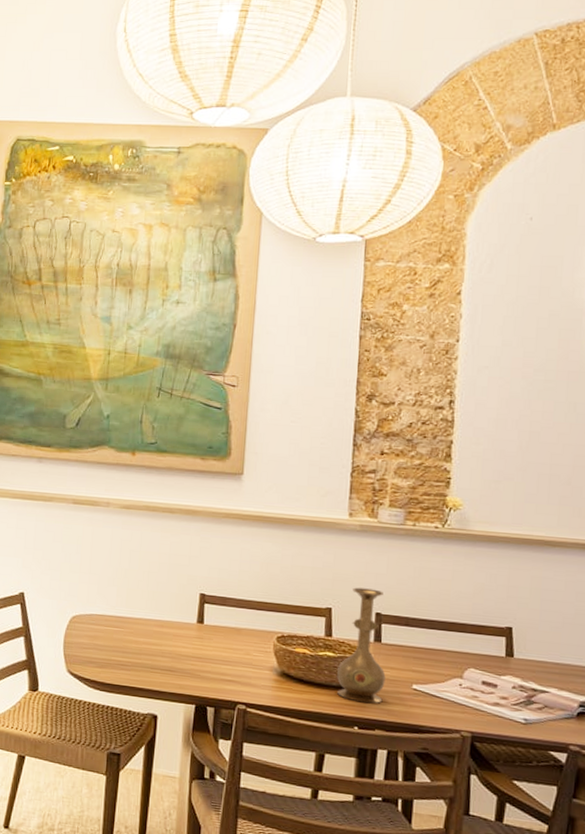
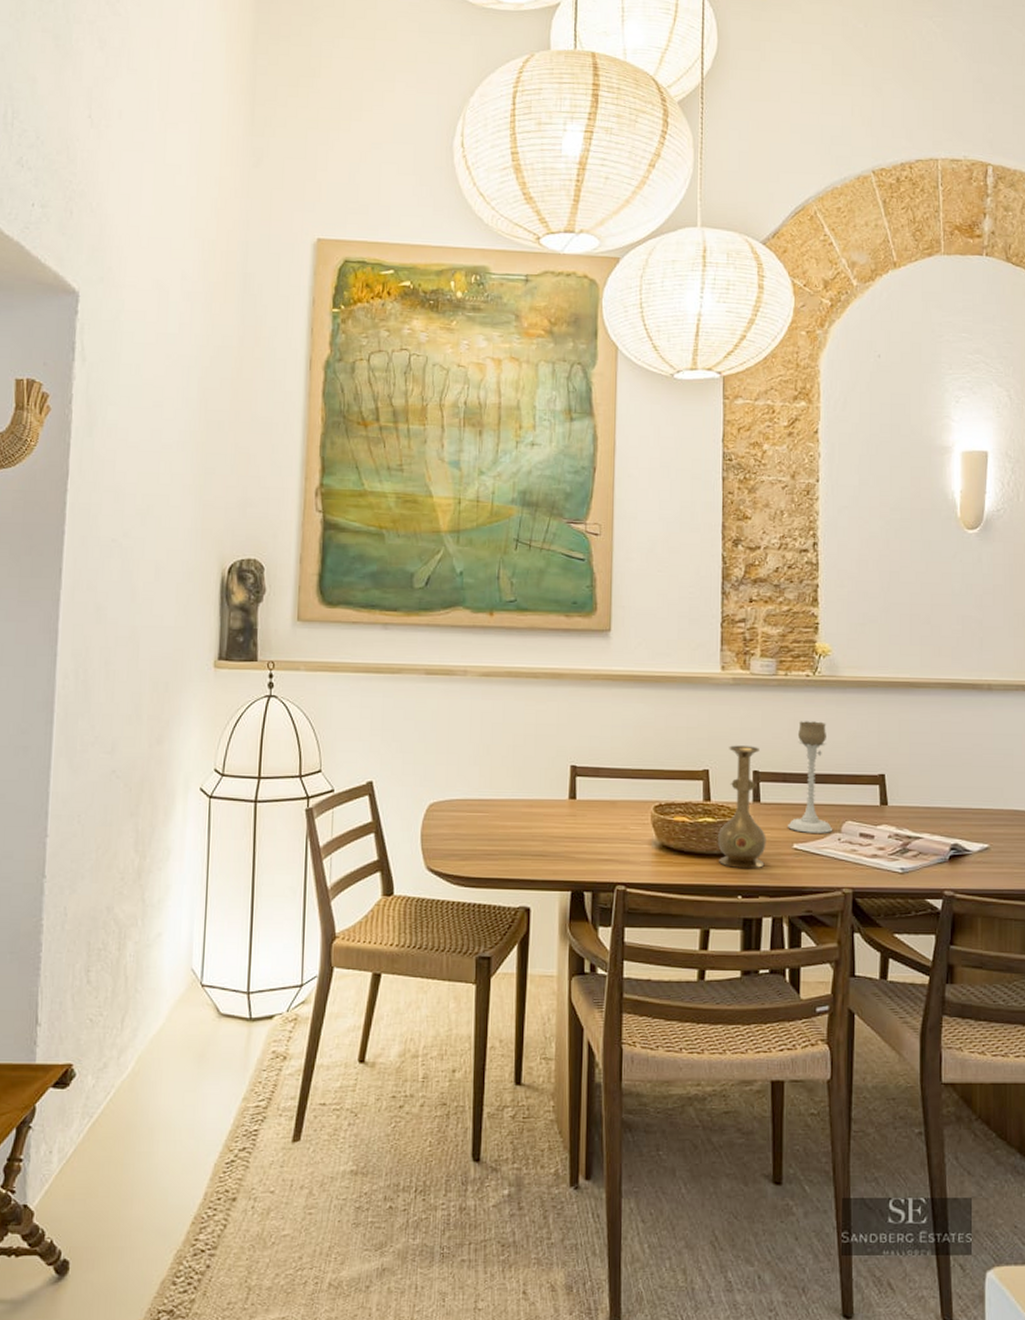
candle holder: none [408,570,455,678] -> present [788,721,833,833]

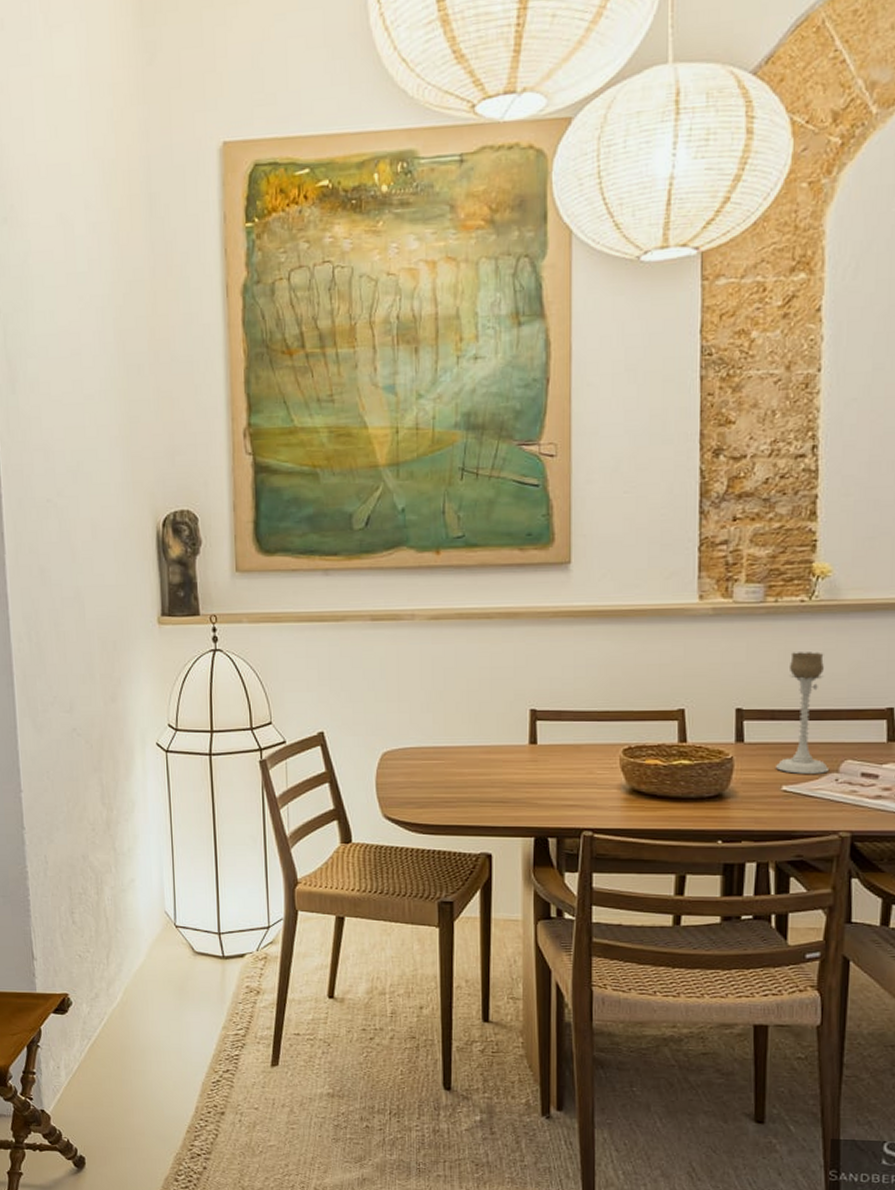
vase: present [717,745,766,869] -> none [694,681,751,813]

